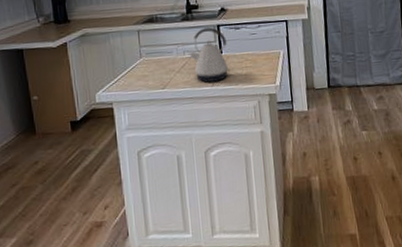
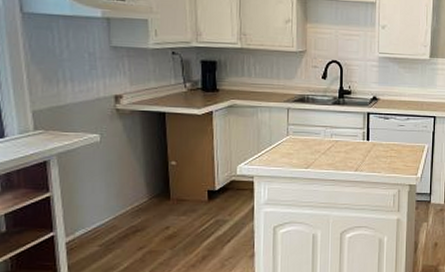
kettle: present [189,27,232,83] -> none [336,114,377,167]

